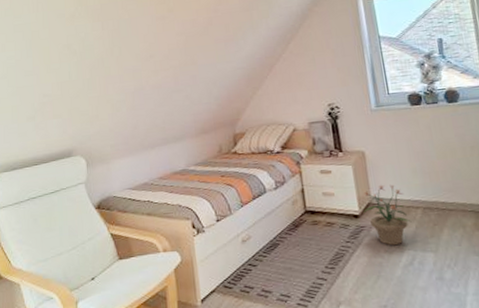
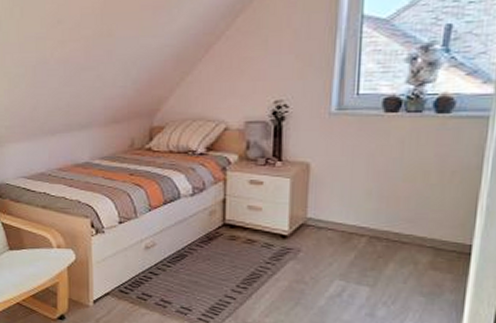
potted plant: present [363,184,412,246] -> none [294,205,351,274]

